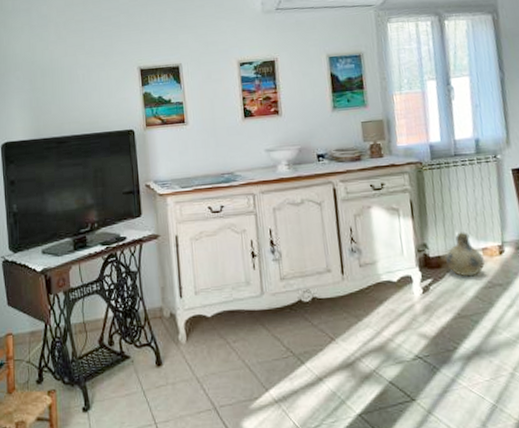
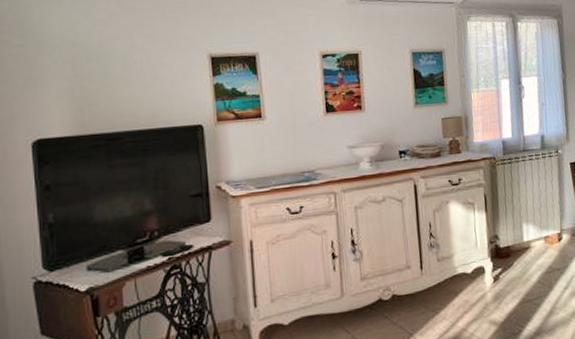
ceramic jug: present [445,232,485,277] -> none [514,222,546,264]

